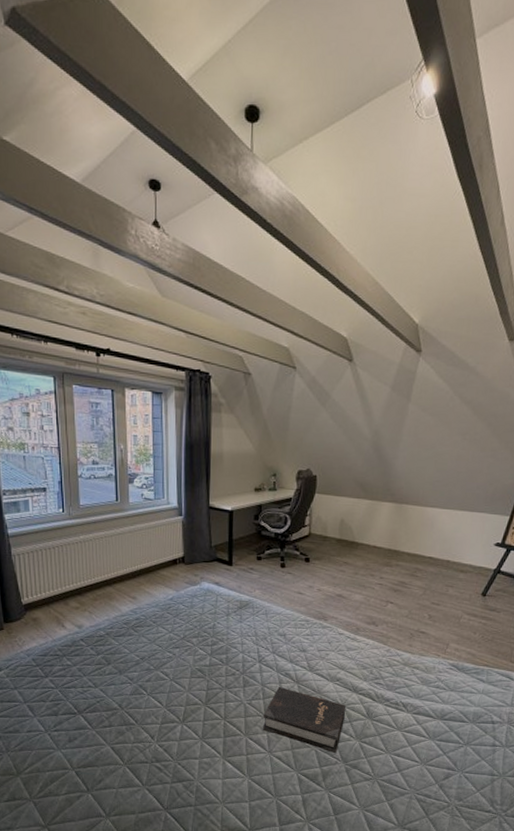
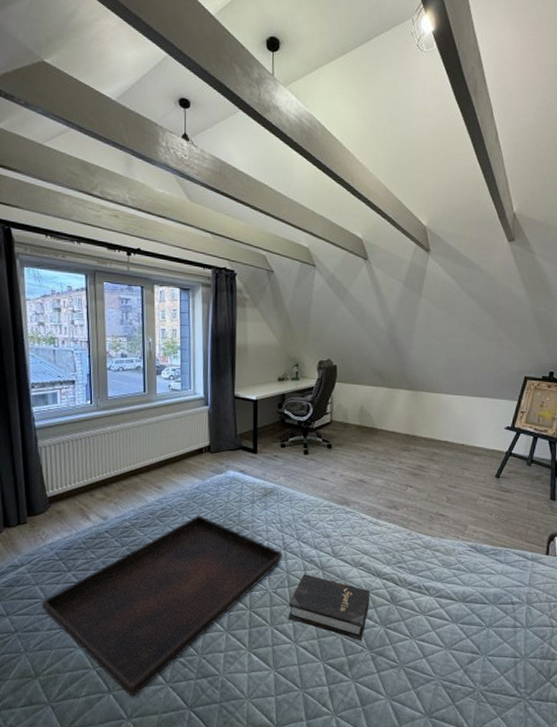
serving tray: none [20,626,258,798] -> present [41,515,283,698]

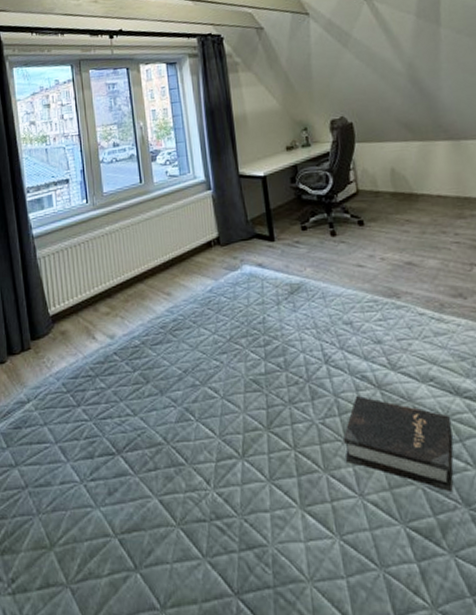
serving tray: present [41,515,283,698] -> none [51,325,326,579]

